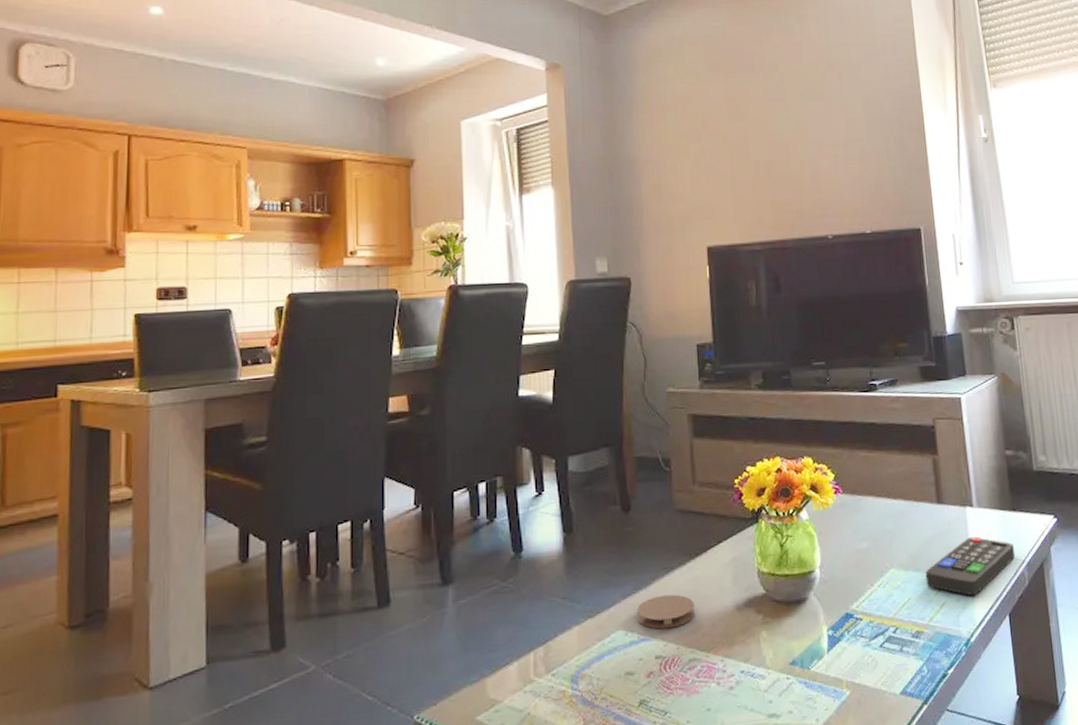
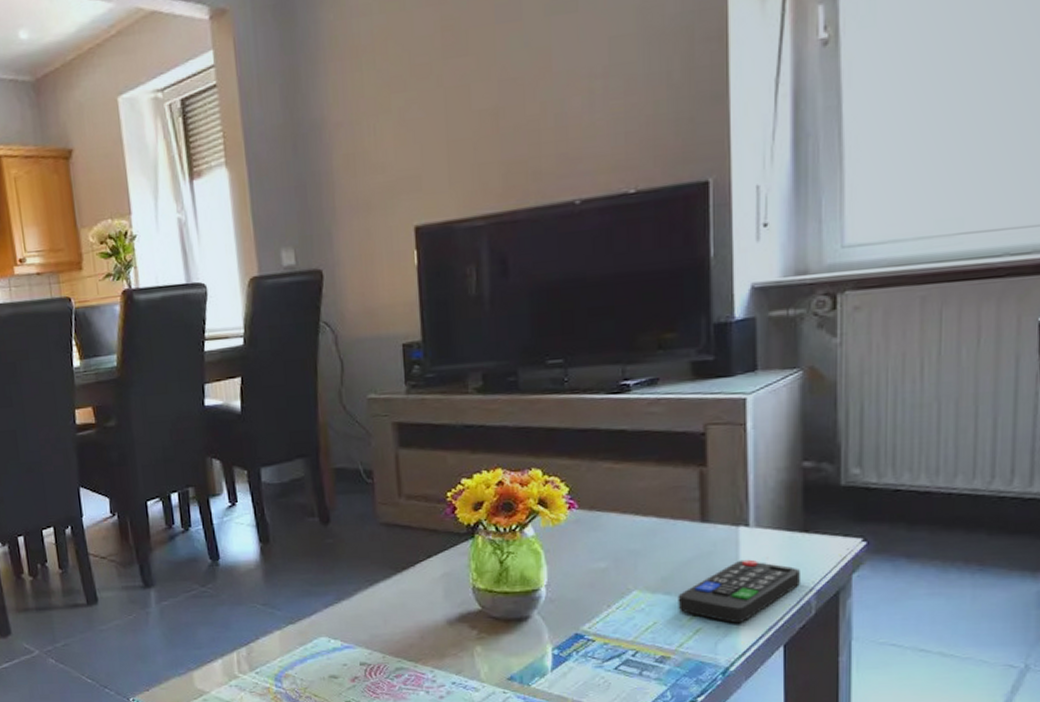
coaster: present [637,594,695,630] -> none [340,606,402,638]

